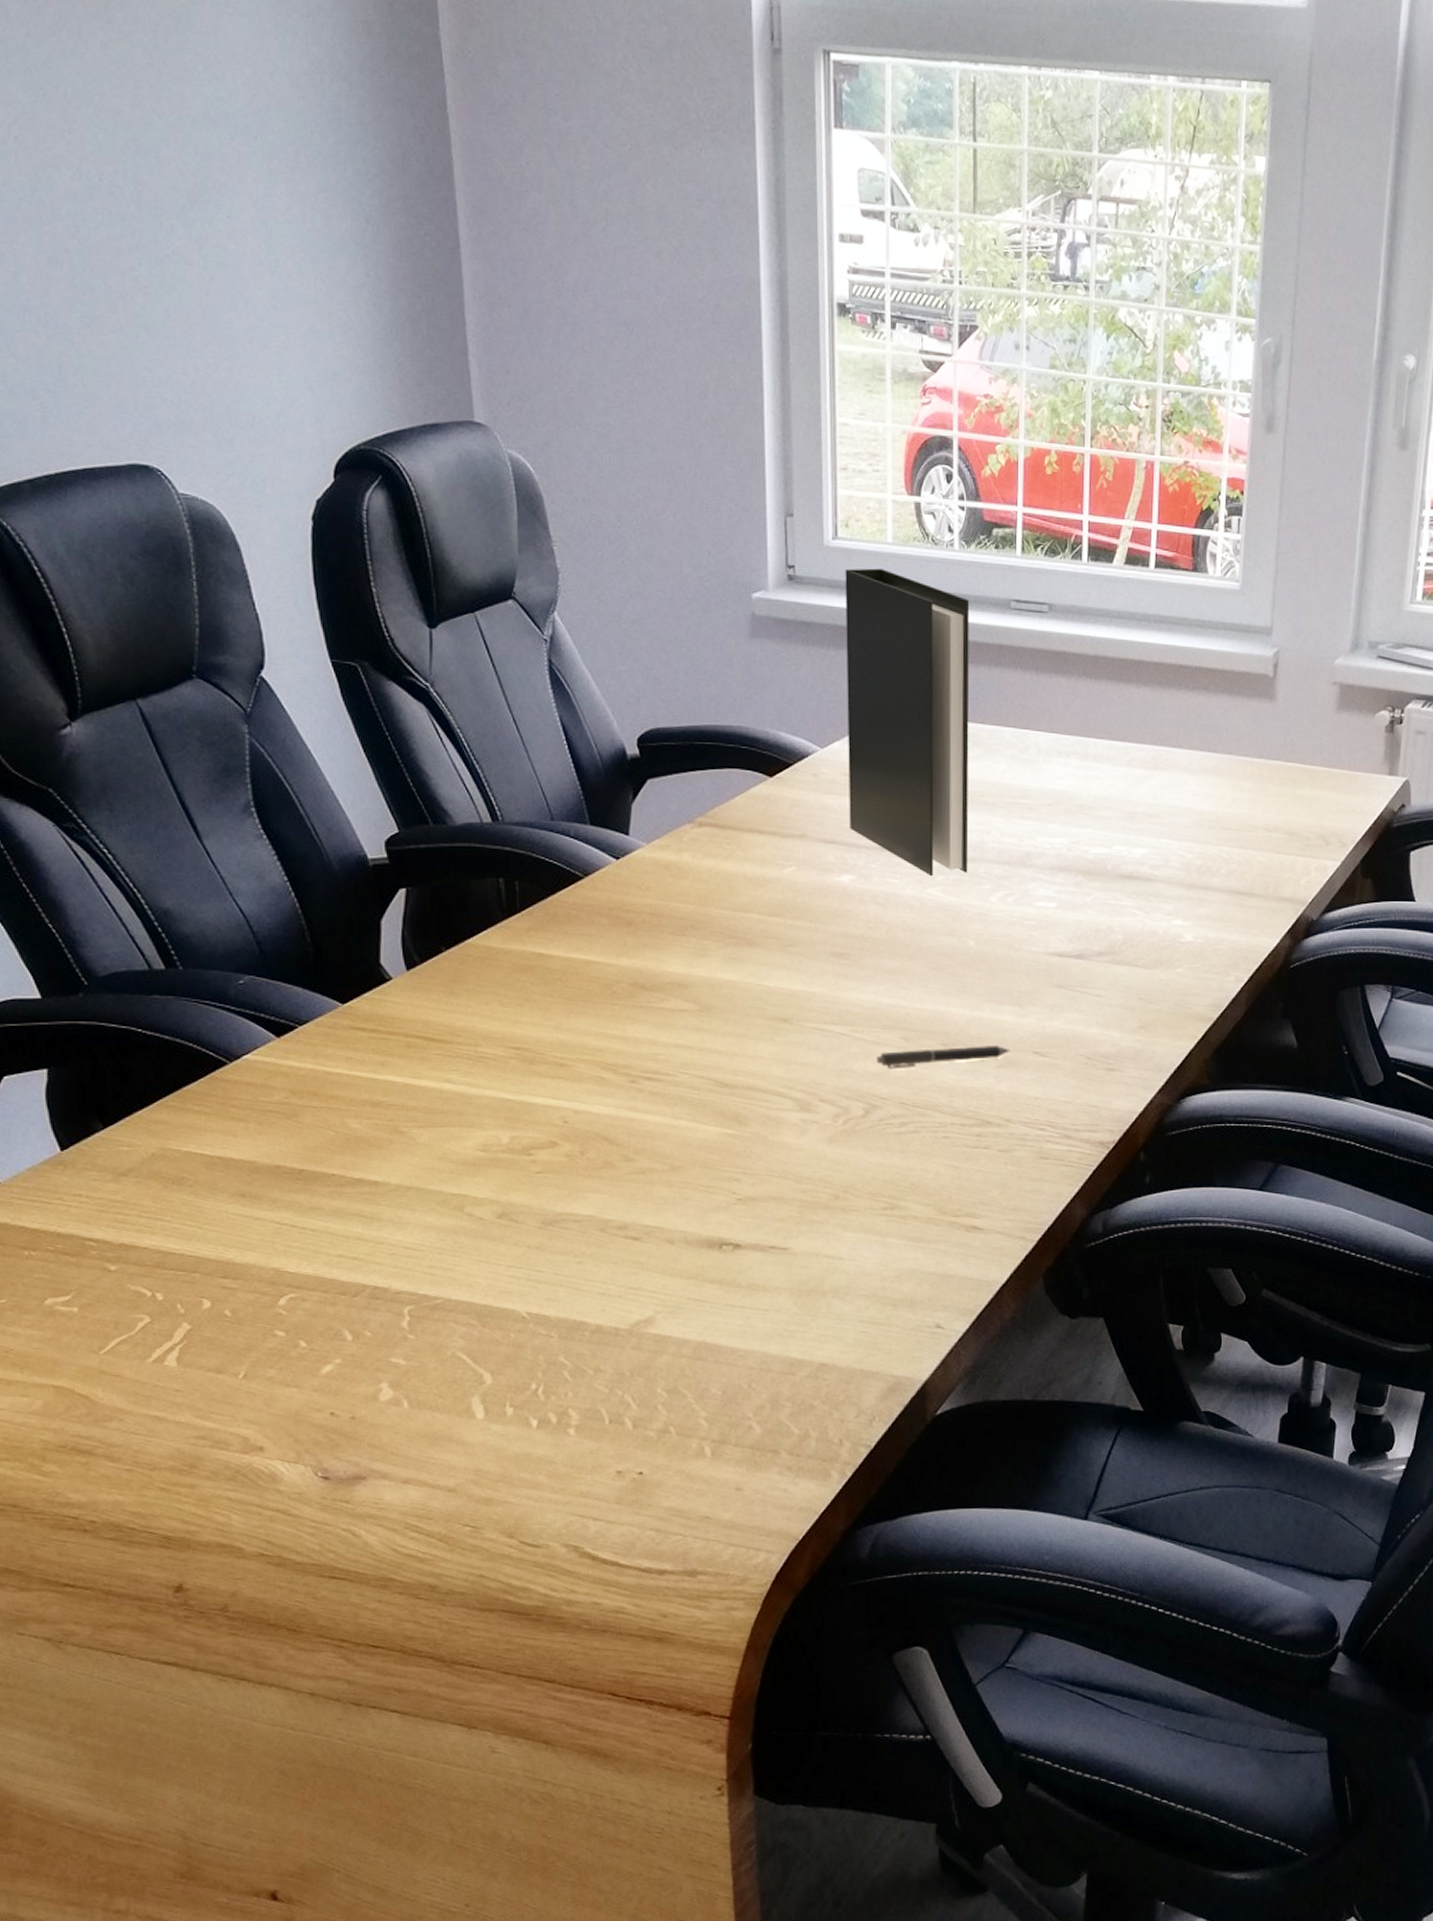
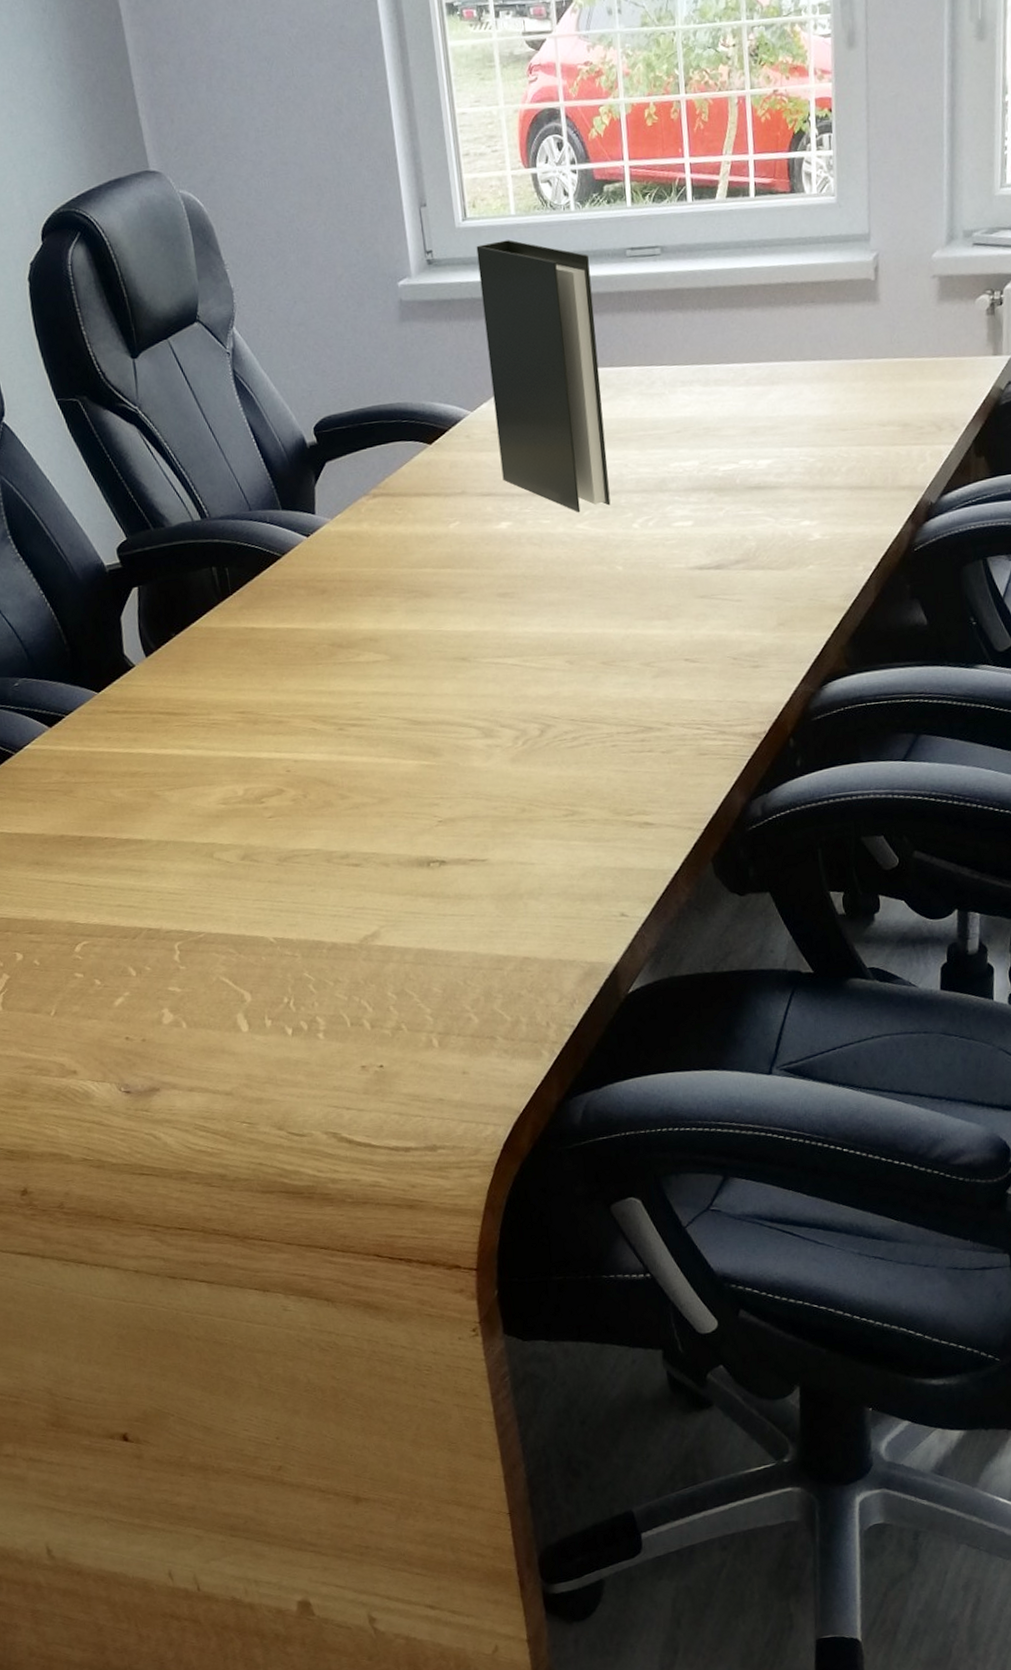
pen: present [877,1044,1011,1070] -> none [546,657,664,691]

